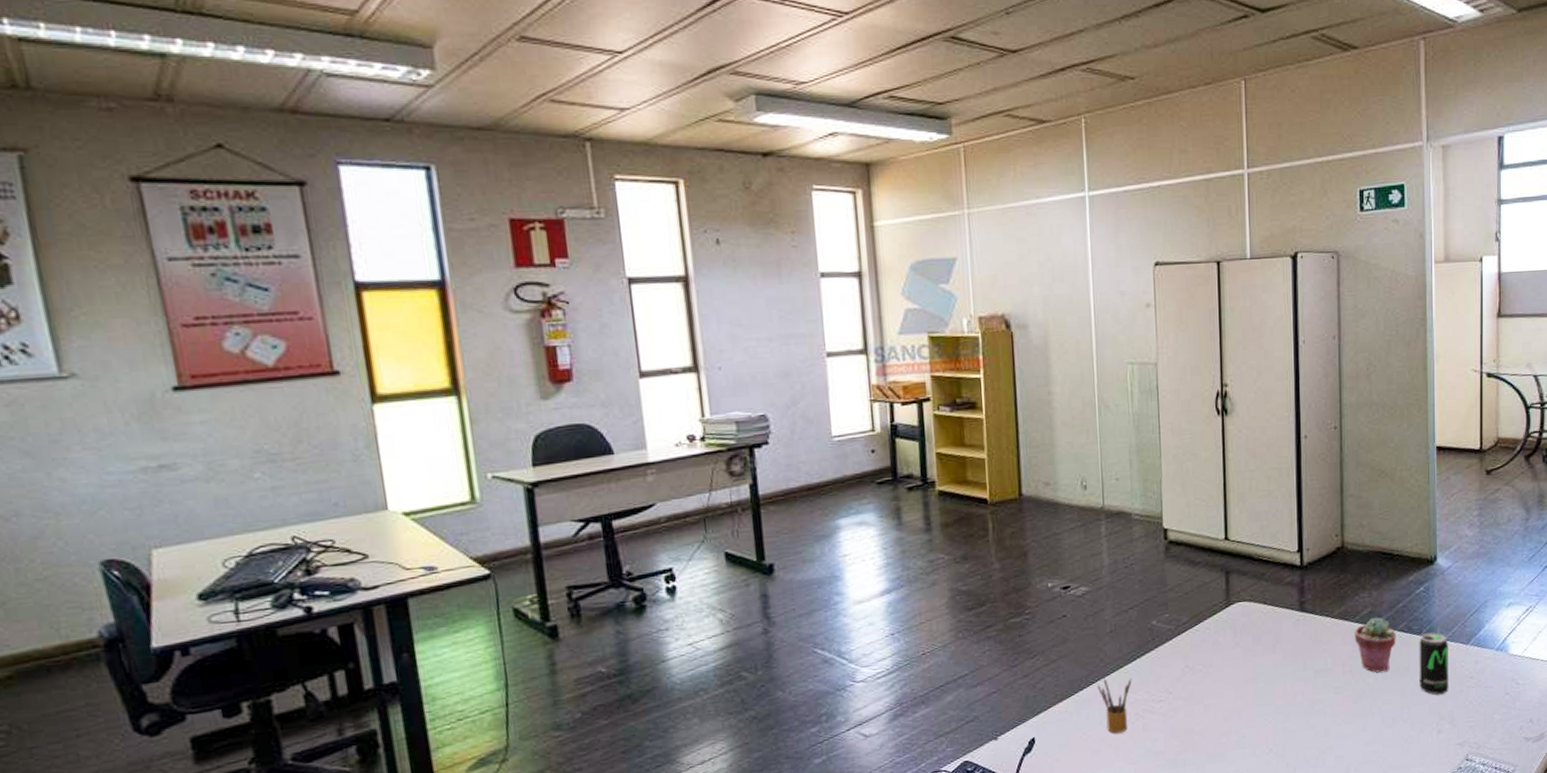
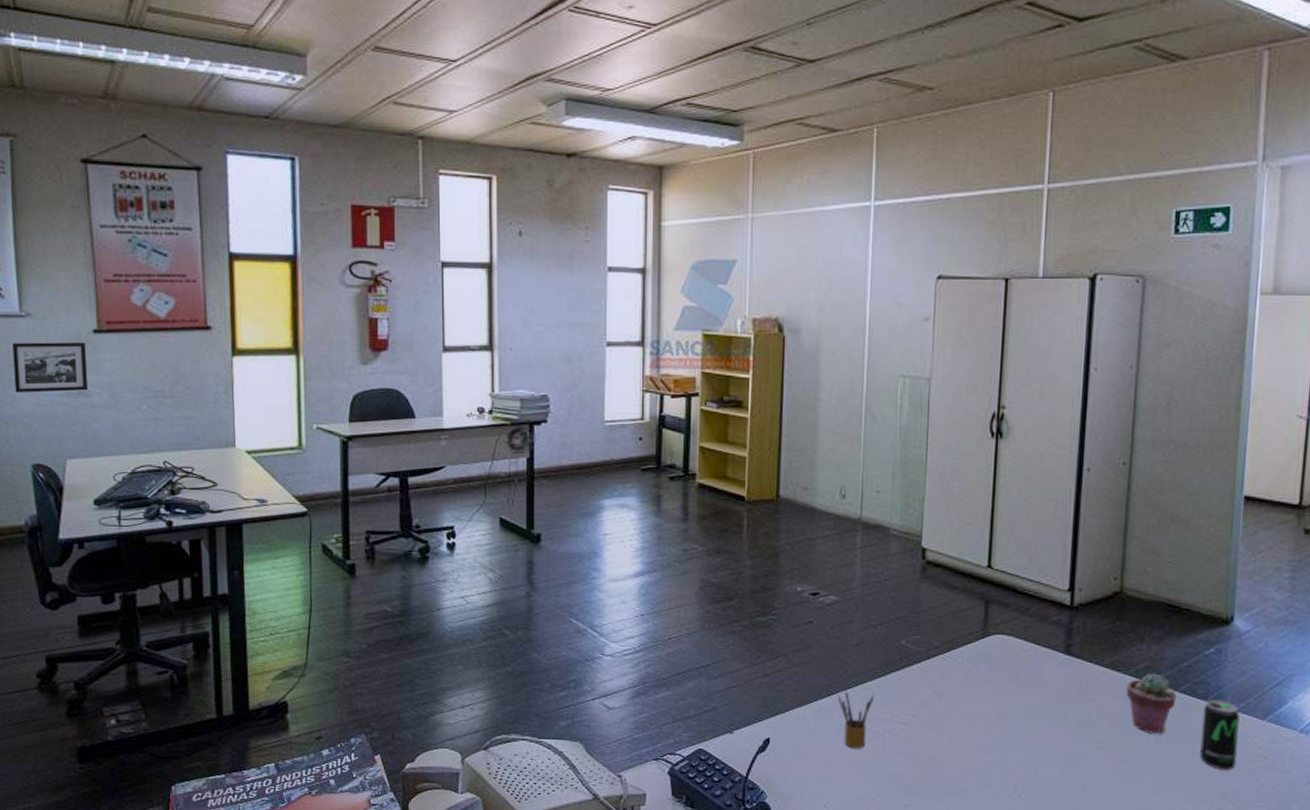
picture frame: none [52,404,174,474] -> present [12,342,89,393]

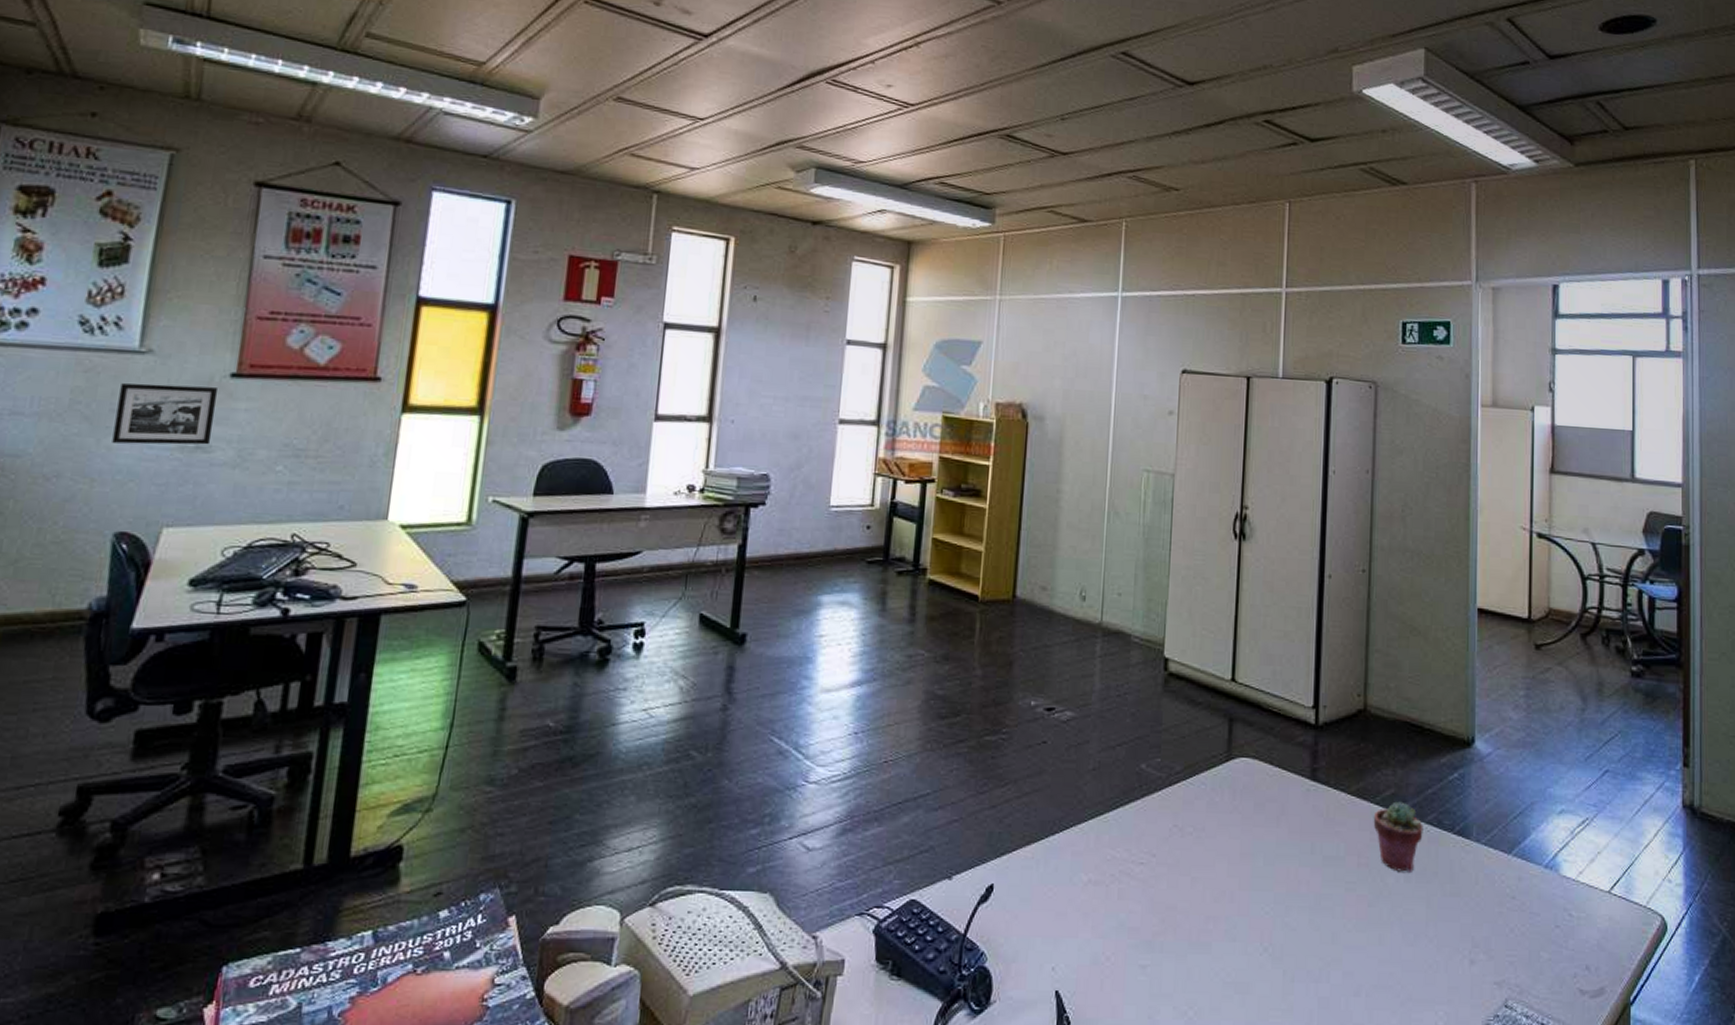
pencil box: present [837,691,875,749] -> none [1071,825,1112,896]
beverage can: present [1200,700,1240,770] -> none [1449,831,1486,914]

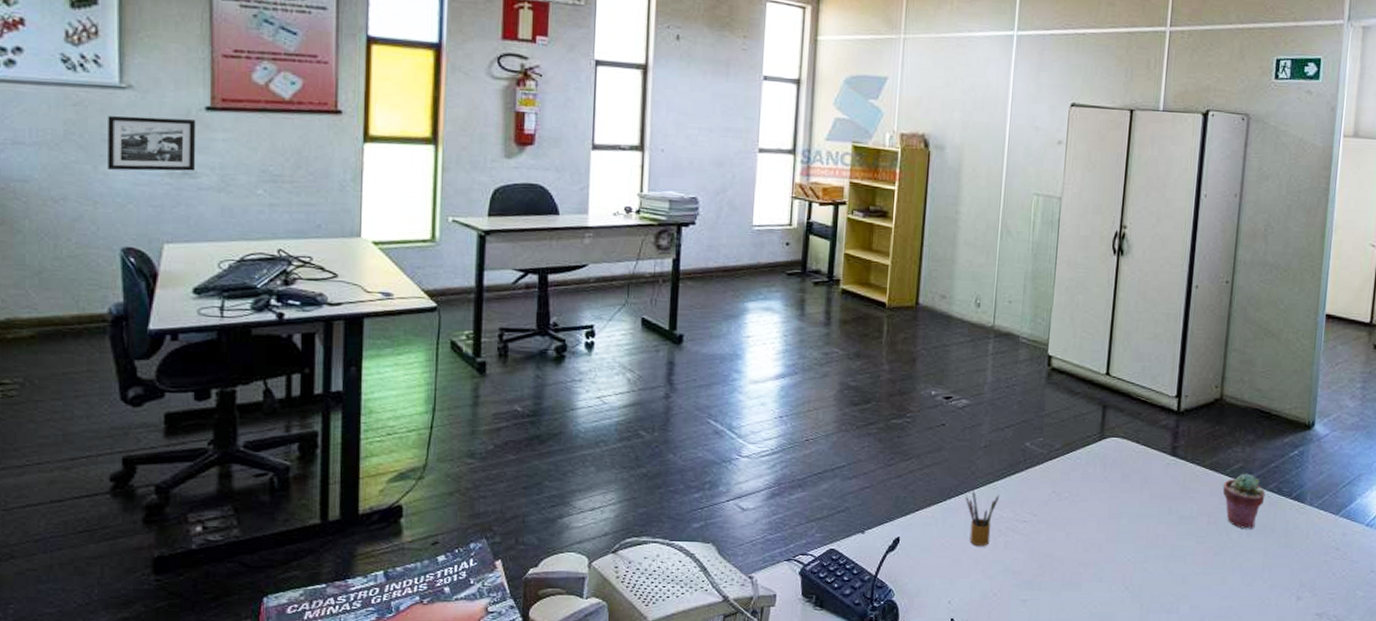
pencil box: none [1071,825,1112,896] -> present [965,491,1000,547]

